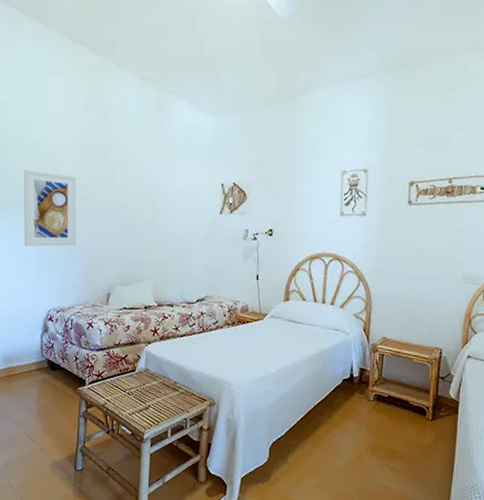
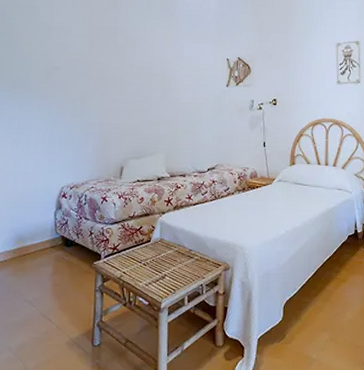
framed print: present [23,169,77,247] -> none [34,51,88,126]

